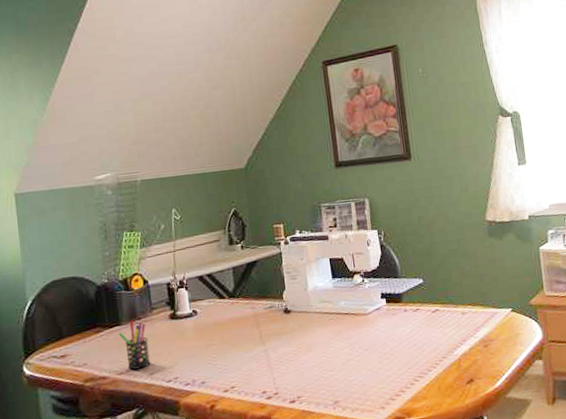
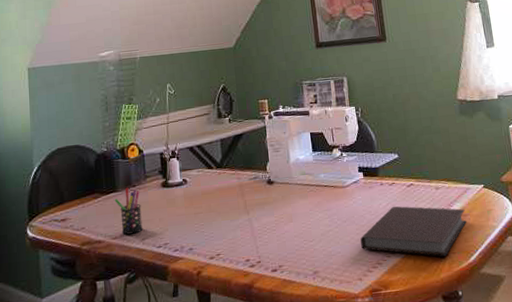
notebook: none [383,332,493,383] -> present [360,206,466,257]

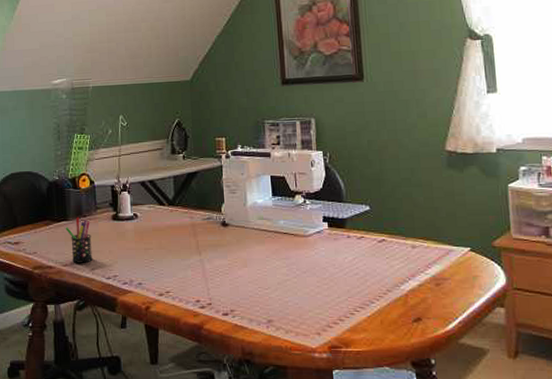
notebook: present [360,206,466,257] -> none [321,261,446,321]

